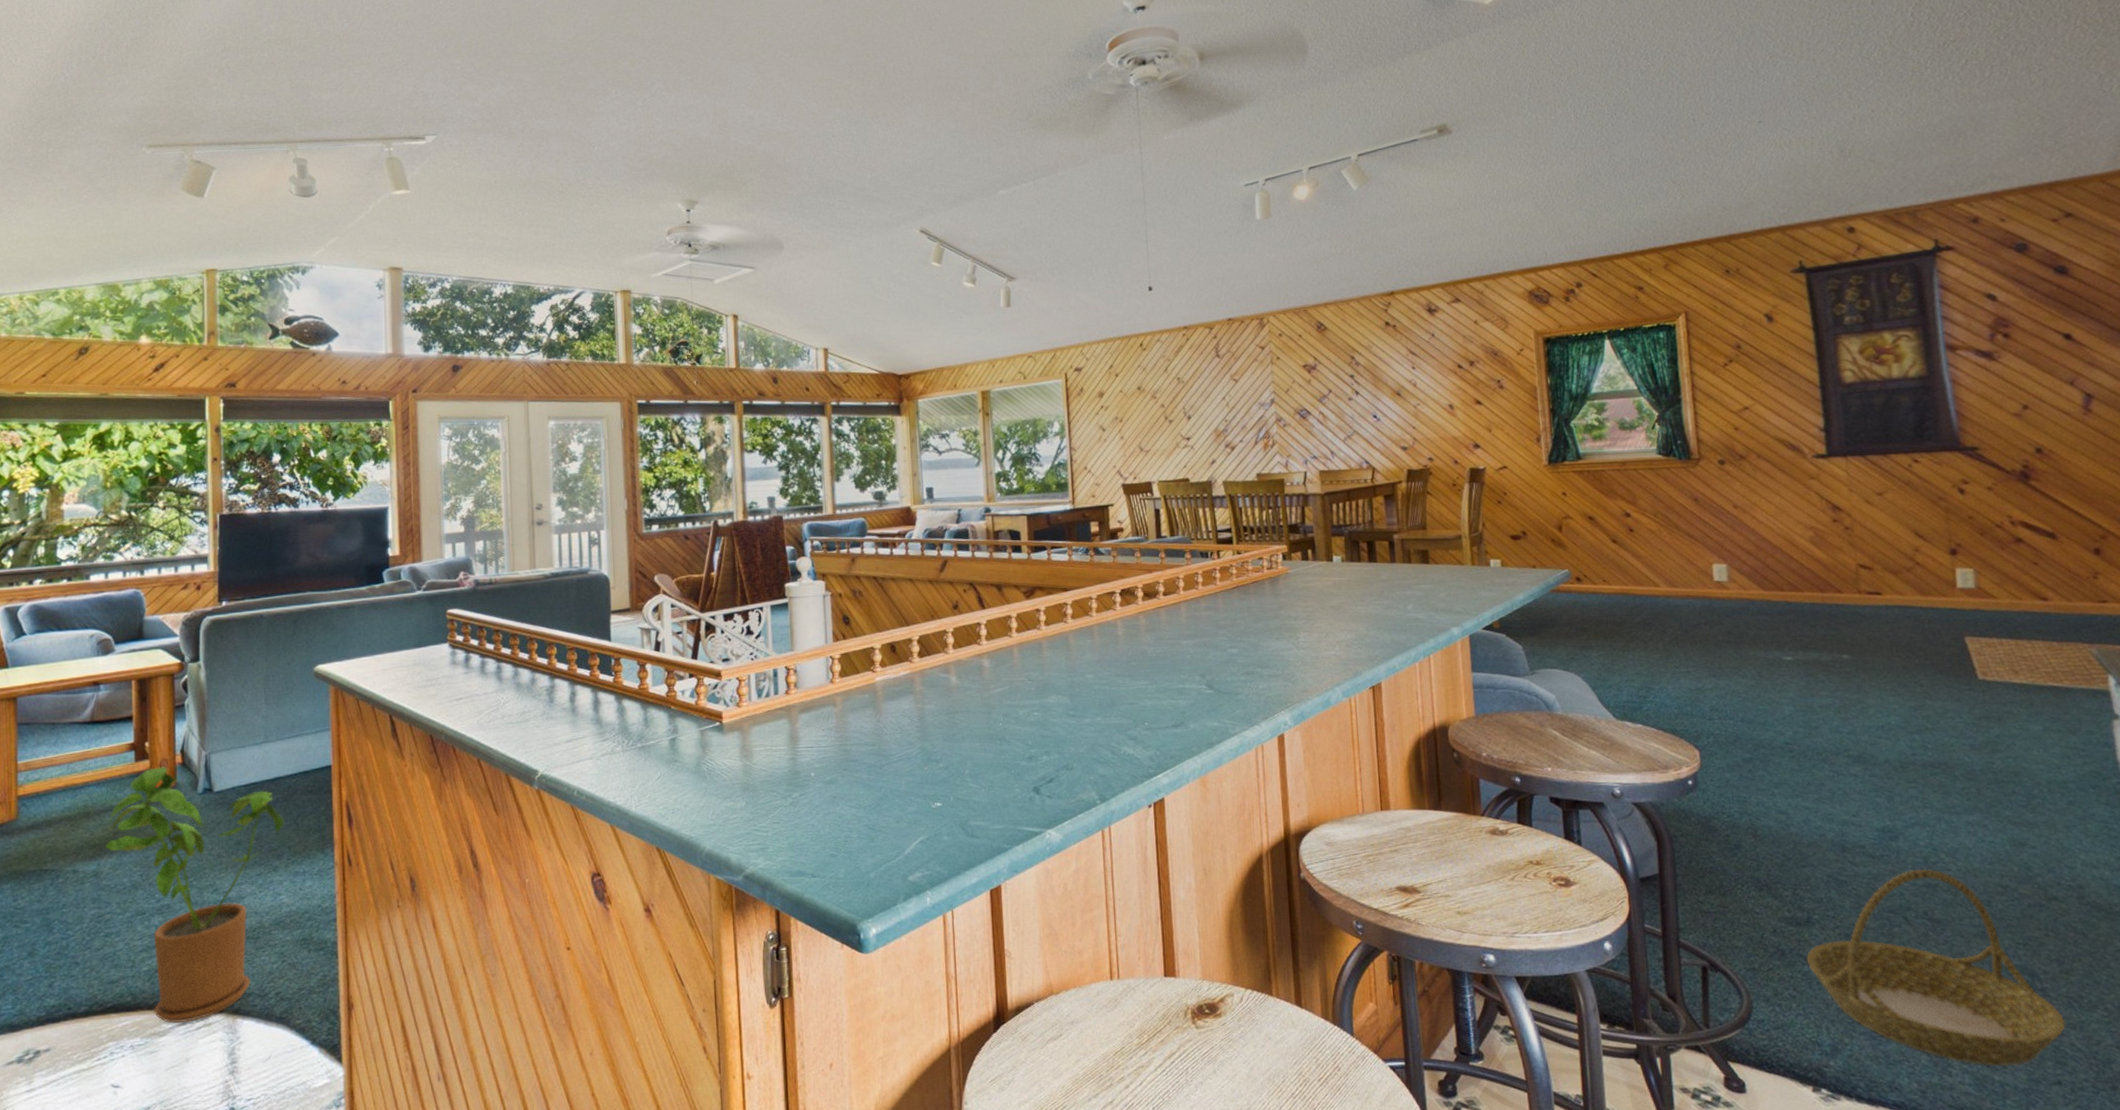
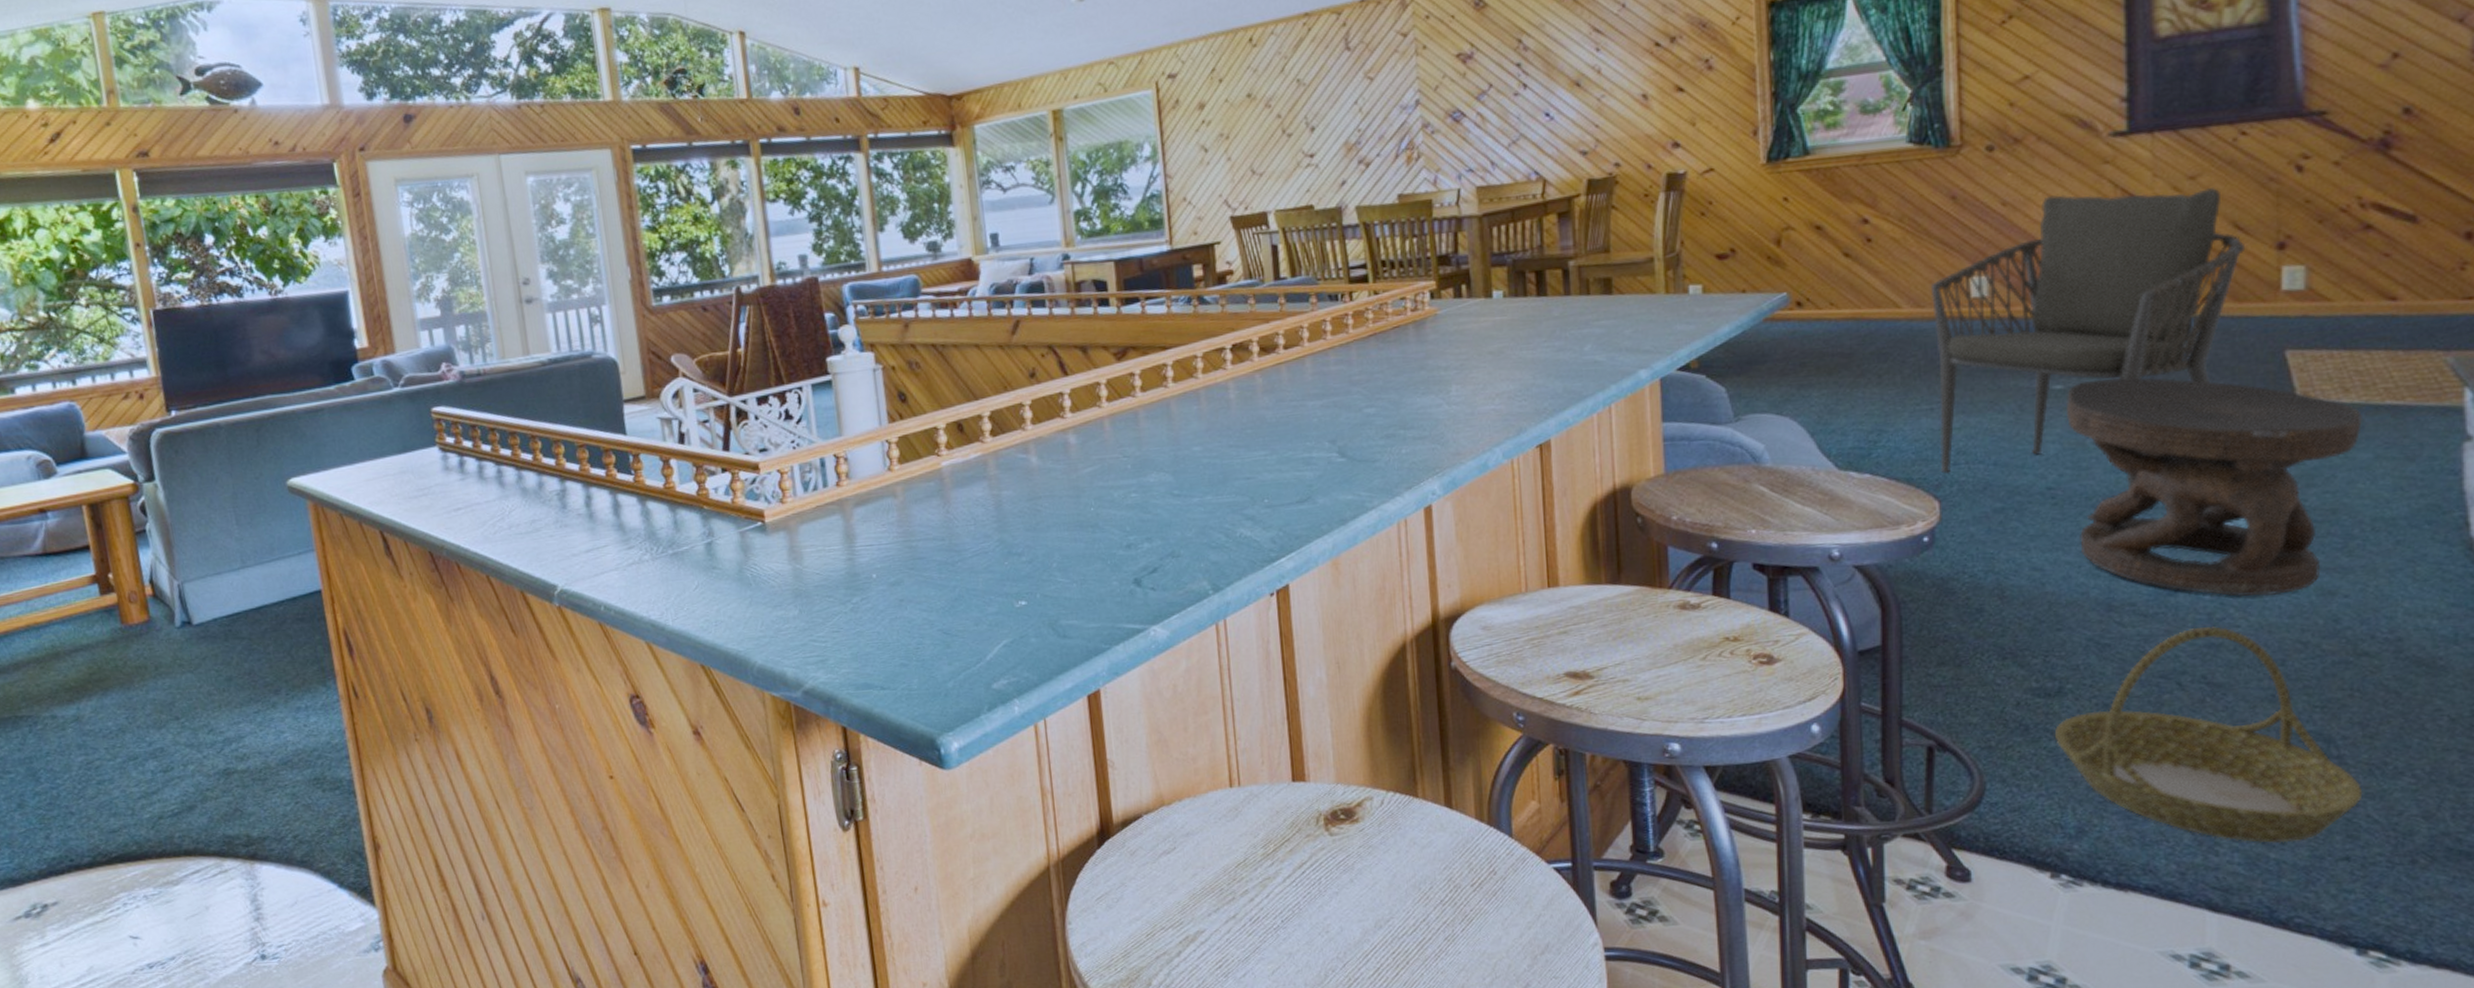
house plant: present [104,766,284,1024] -> none [81,598,277,872]
armchair: none [1682,502,1926,747] -> present [1930,186,2246,488]
carved stool: none [1795,653,2031,844] -> present [2065,377,2362,596]

